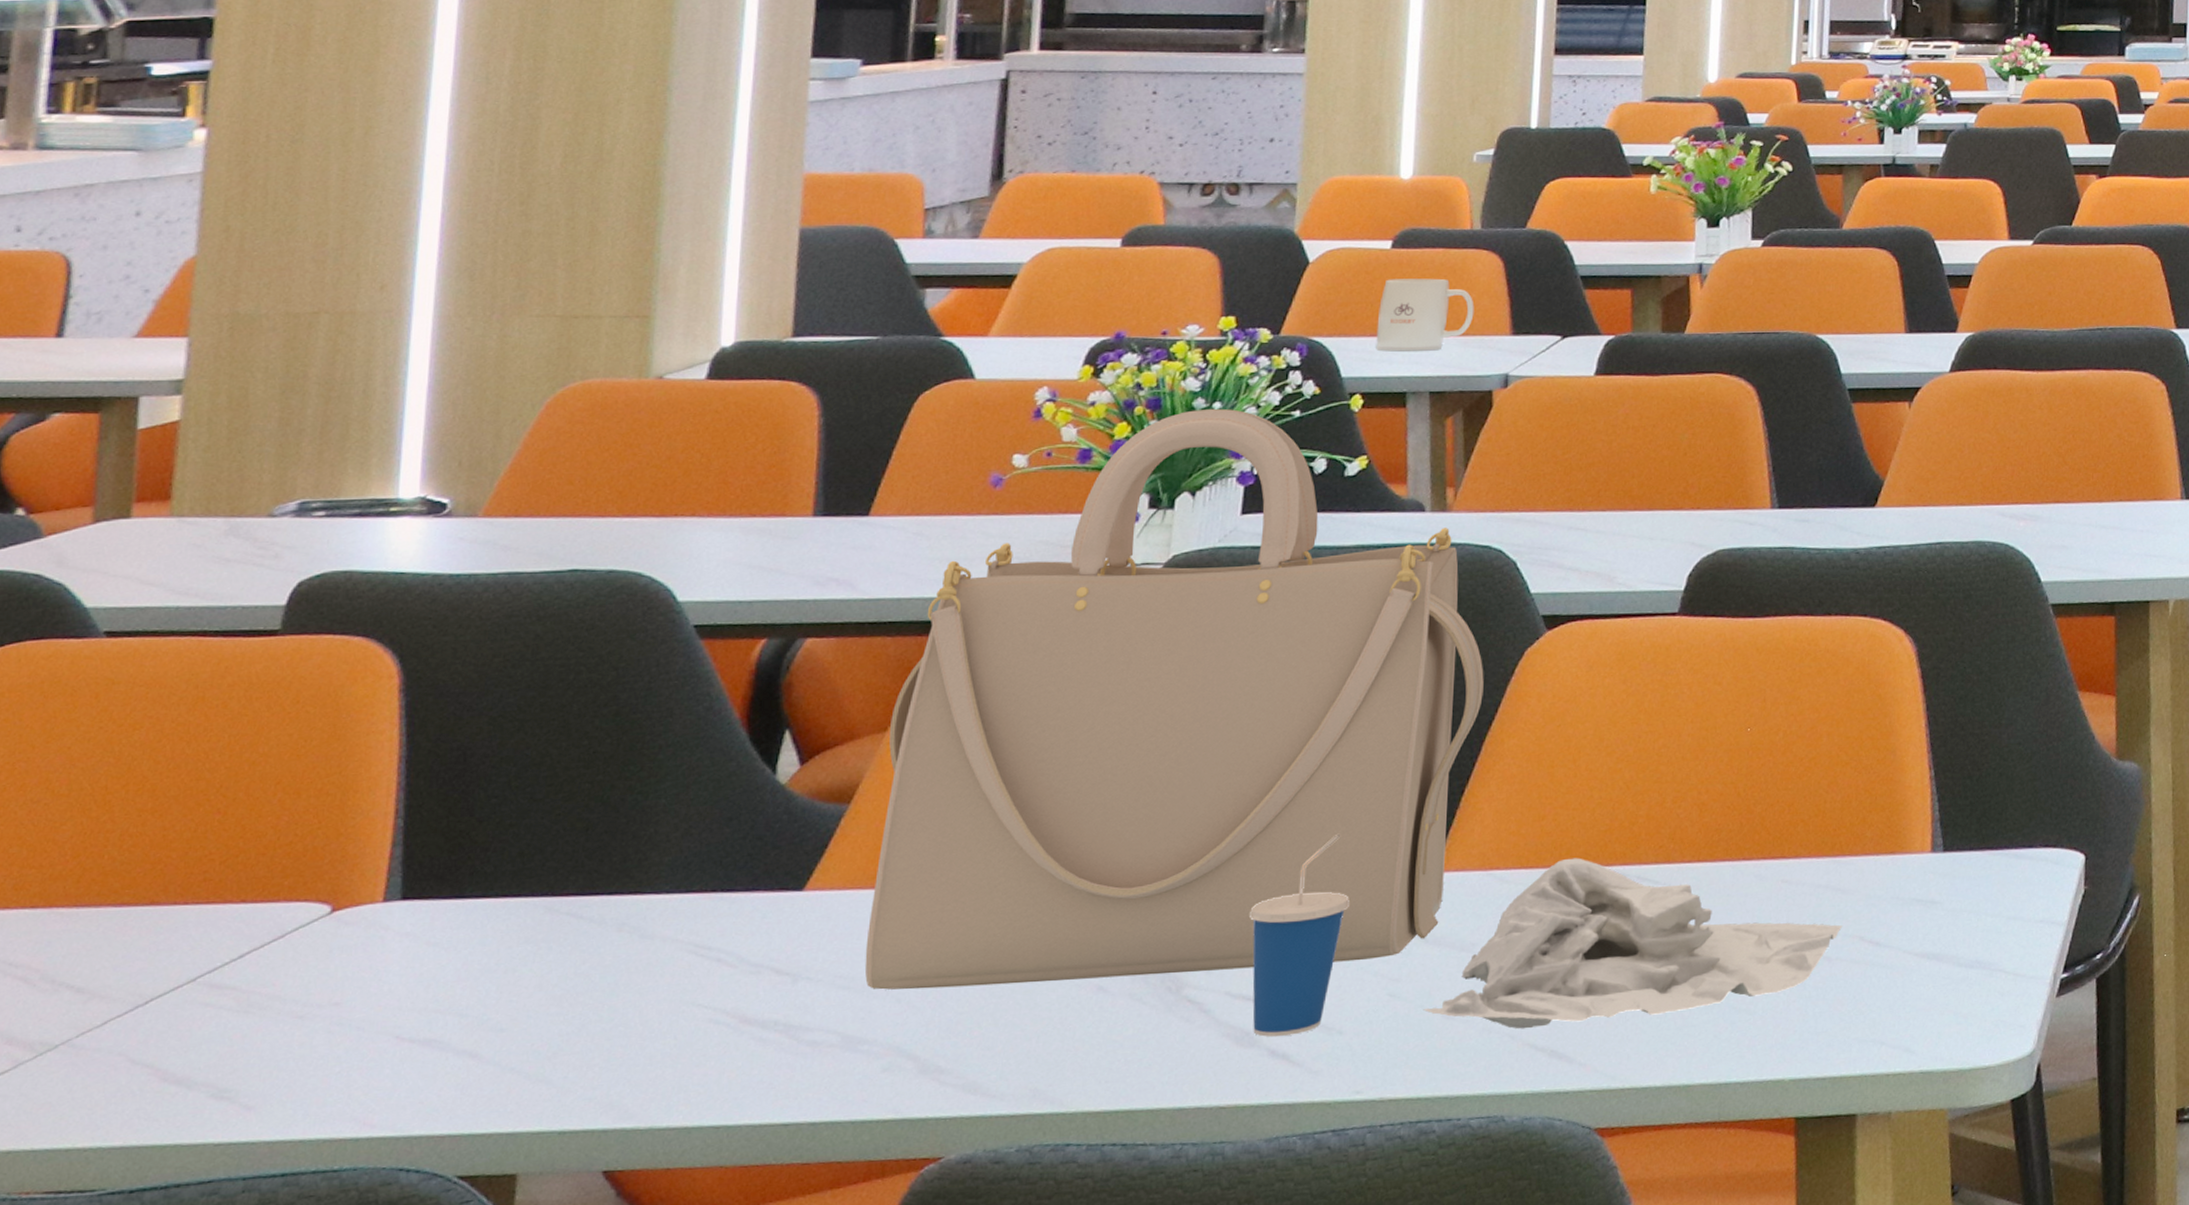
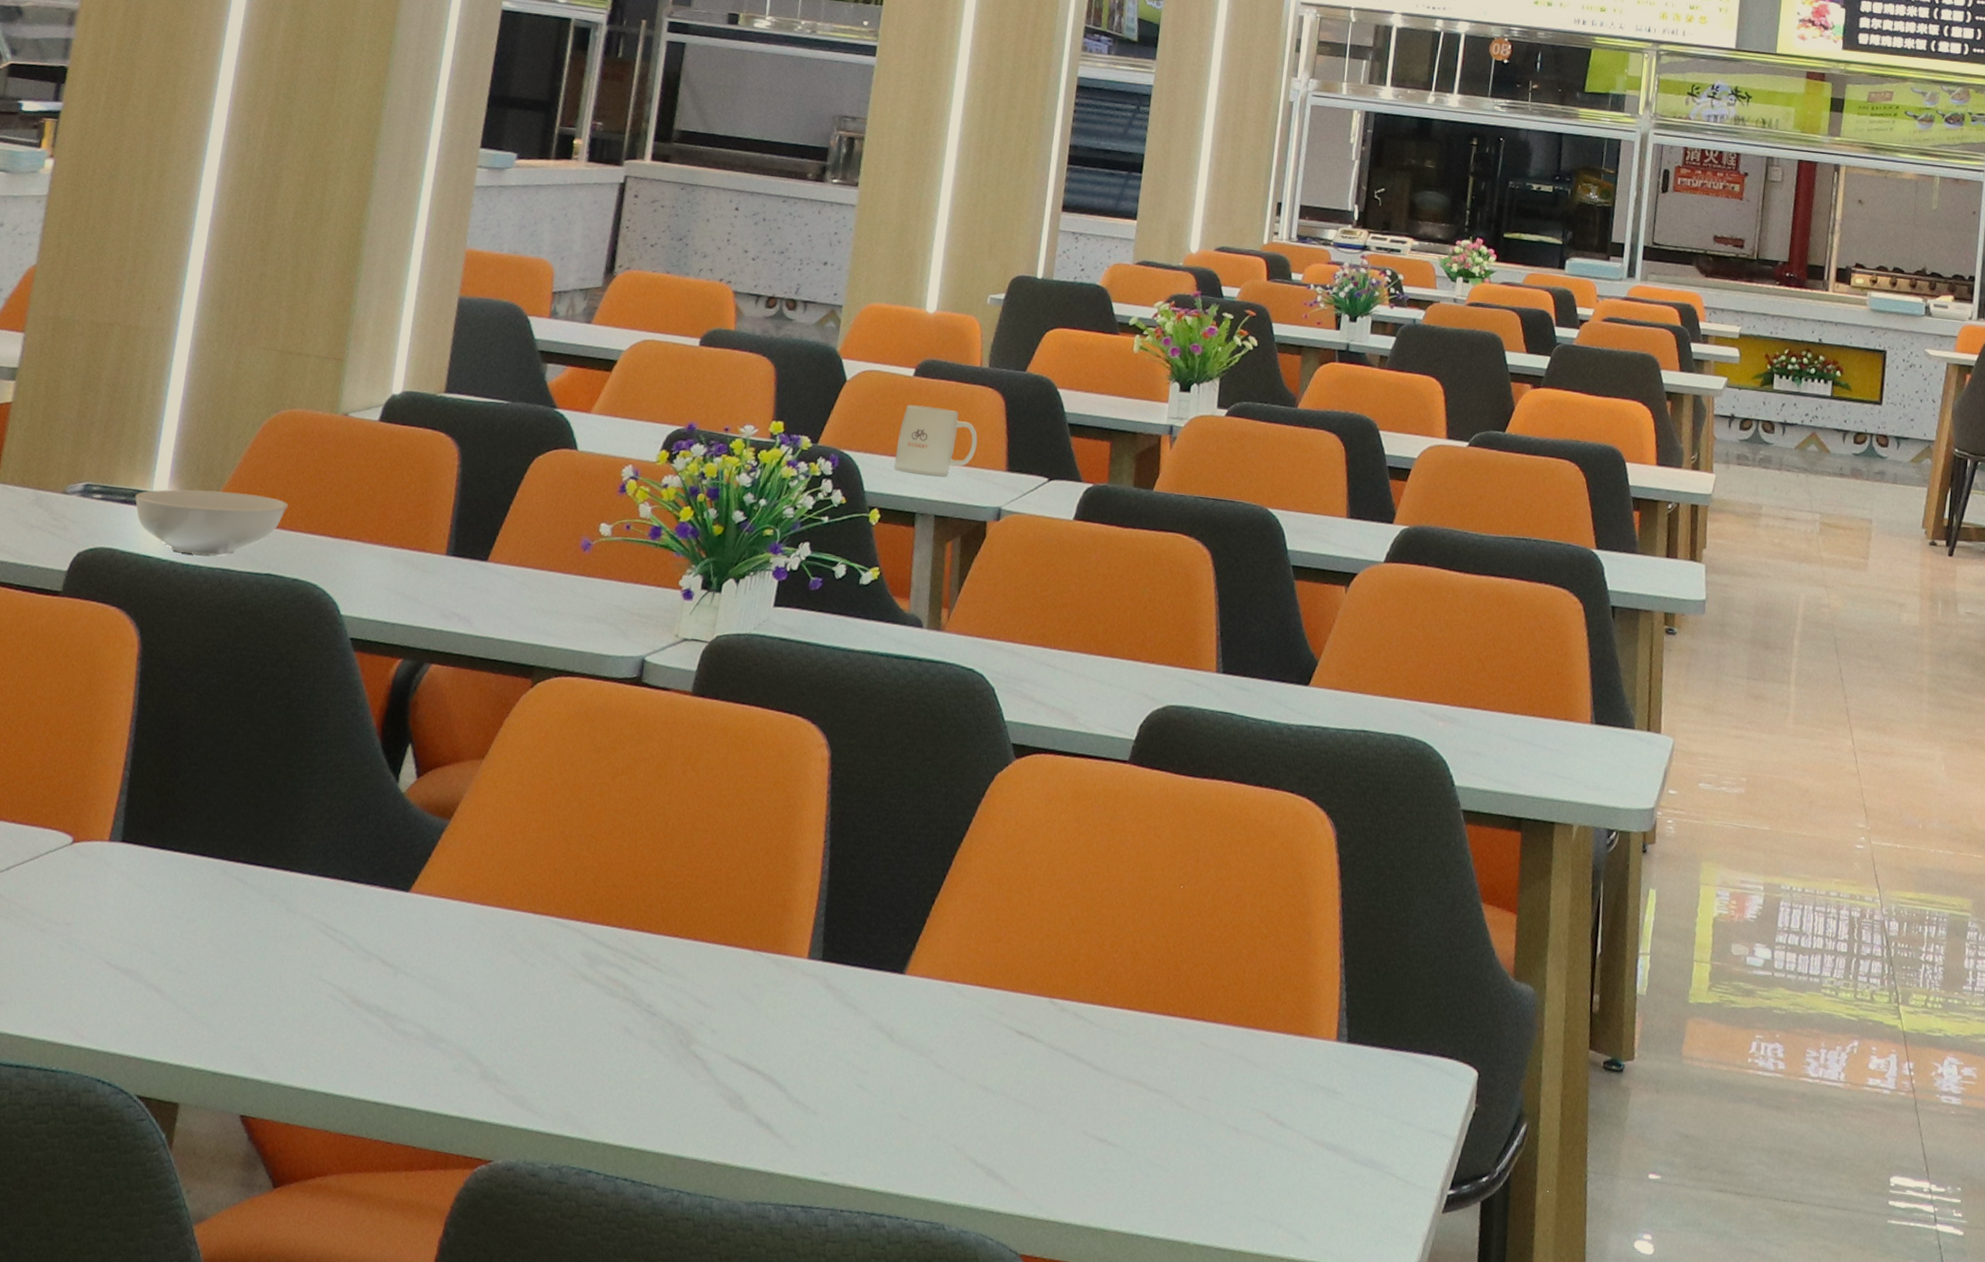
bowl: none [374,483,593,563] -> present [135,489,289,555]
handbag: present [864,408,1484,990] -> none [448,503,960,1049]
cup: present [1248,833,1349,1037] -> none [744,921,832,1107]
tissue: present [1423,858,1843,1029] -> none [884,983,1252,1154]

